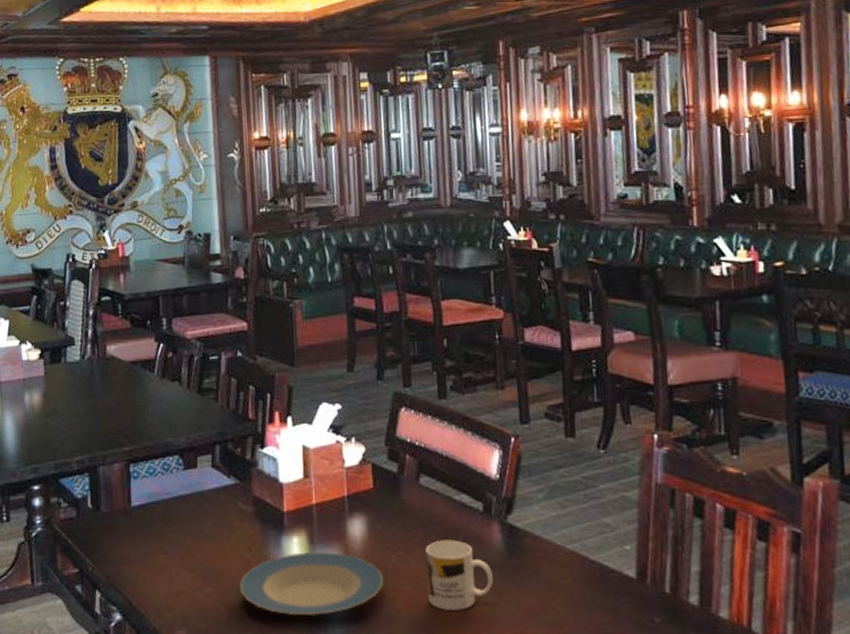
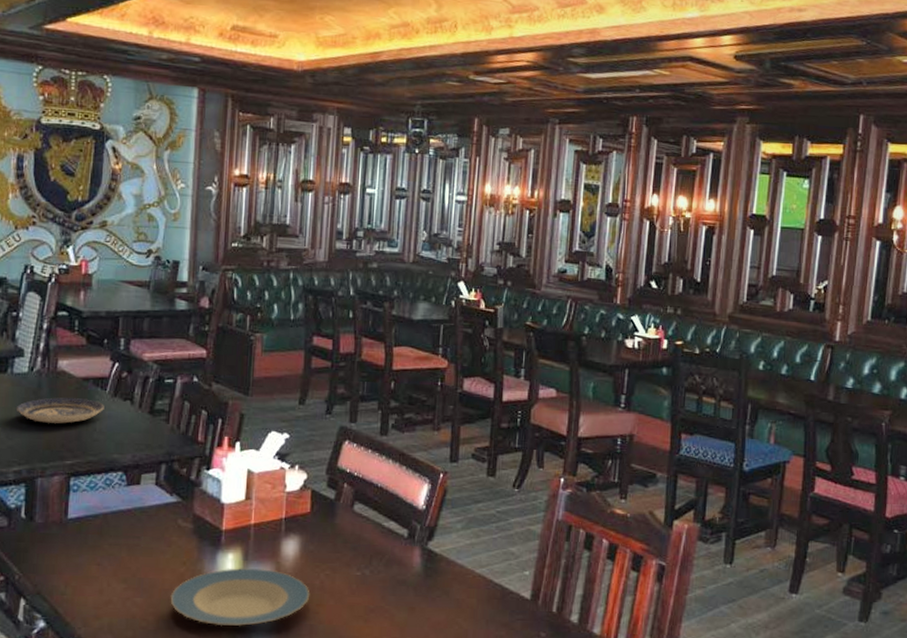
plate: none [73,382,154,410] -> present [17,397,104,424]
mug: present [425,540,493,610] -> none [349,561,409,624]

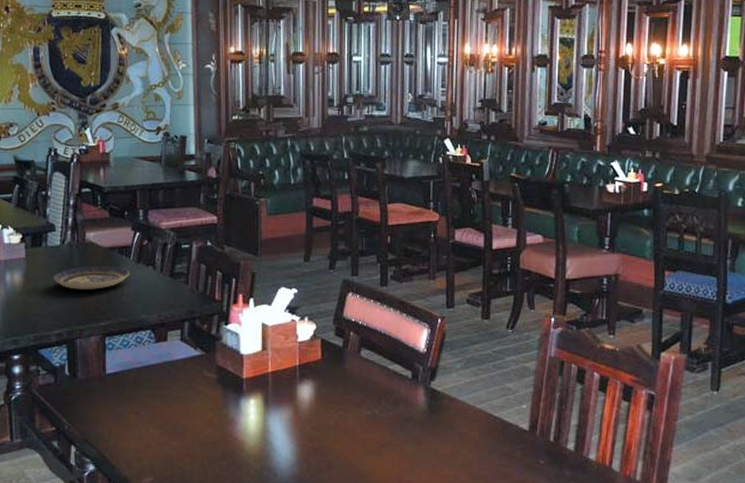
plate: present [170,567,310,626] -> none [202,411,326,464]

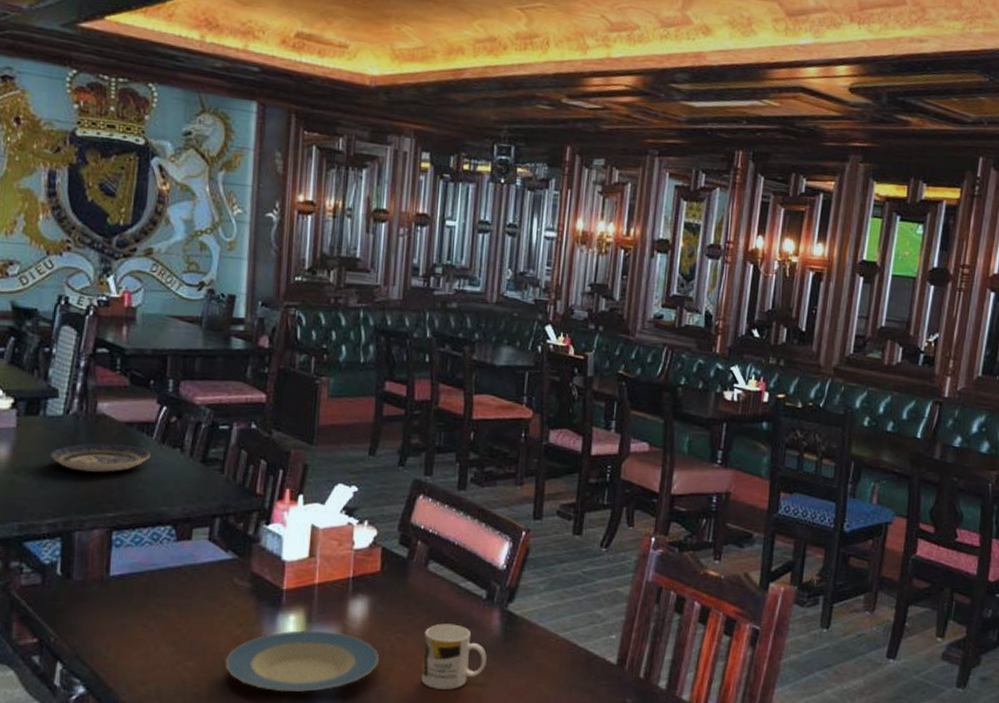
plate: none [202,411,326,464] -> present [225,630,380,692]
mug: none [362,401,416,457] -> present [421,623,487,690]

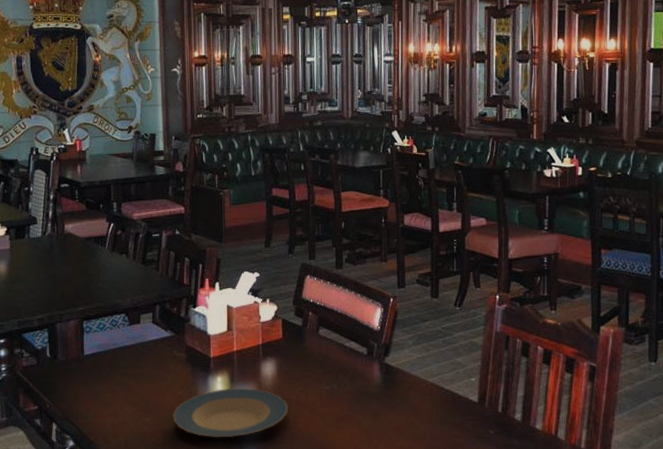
plate: present [51,443,151,472] -> none [35,255,105,277]
mug: present [421,623,487,690] -> none [321,377,372,430]

